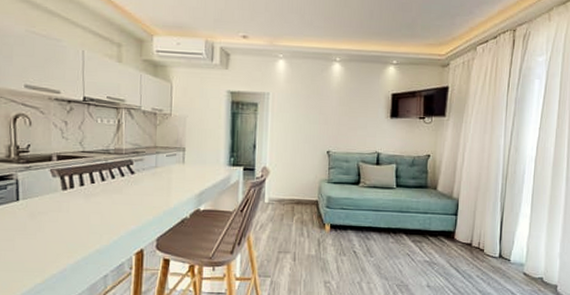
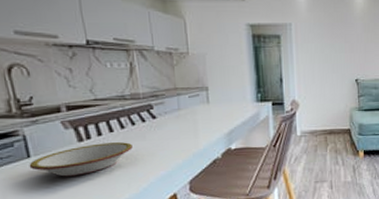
bowl: none [16,193,109,223] -> present [29,142,133,177]

